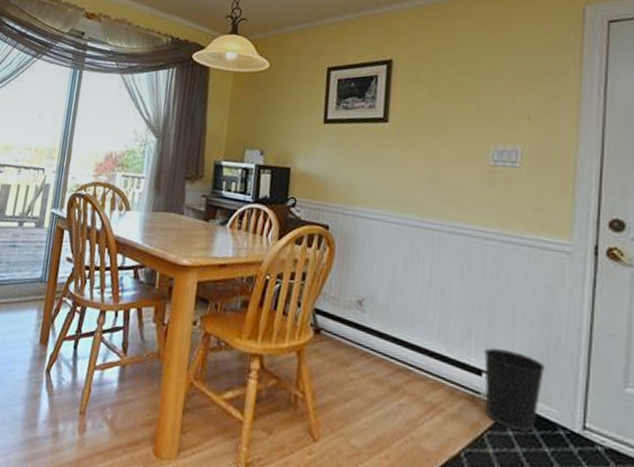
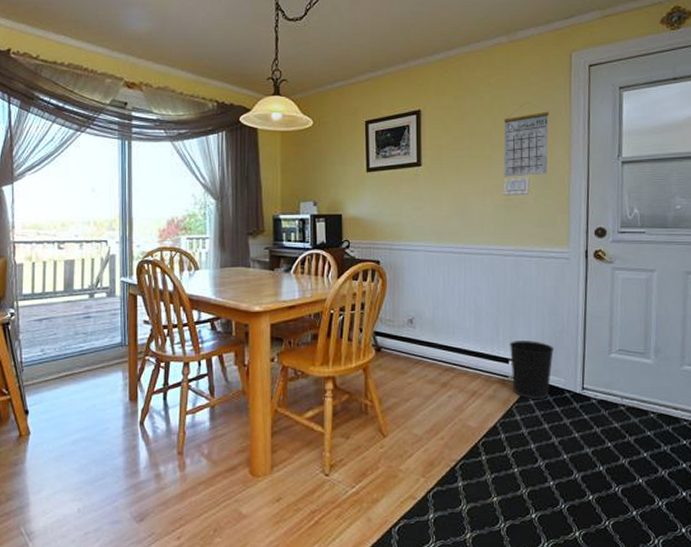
calendar: none [490,58,552,146] -> present [503,101,549,177]

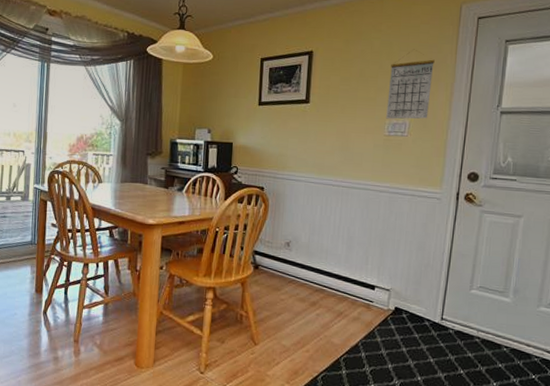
wastebasket: present [509,341,555,399] -> none [376,270,419,325]

